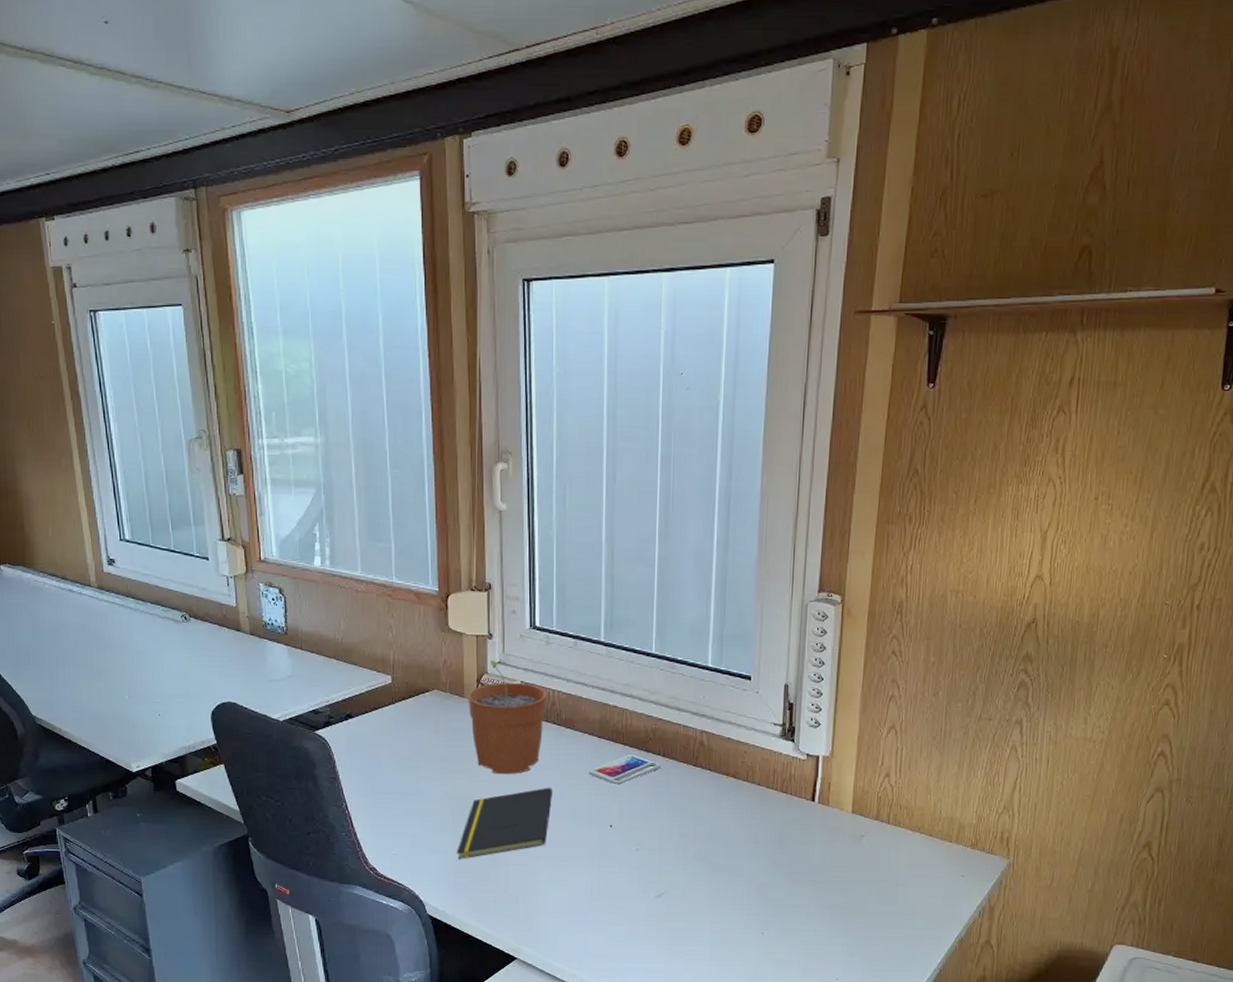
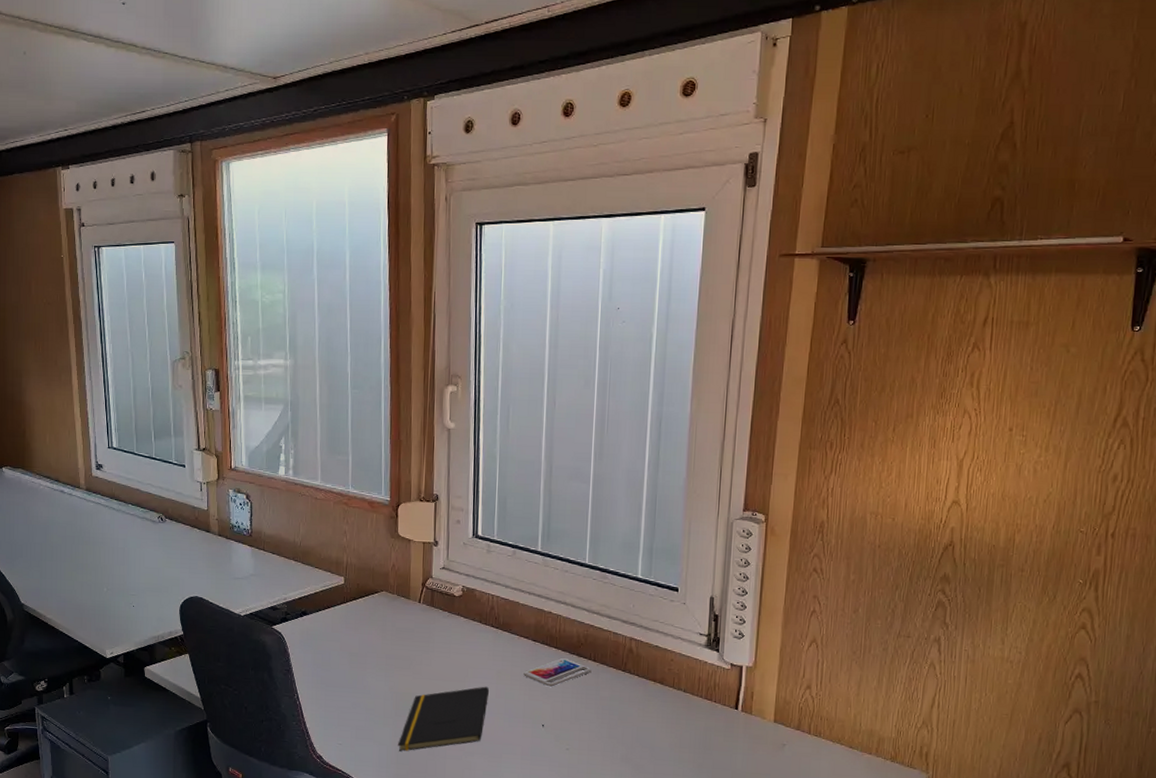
plant pot: present [468,660,546,775] -> none [413,565,486,673]

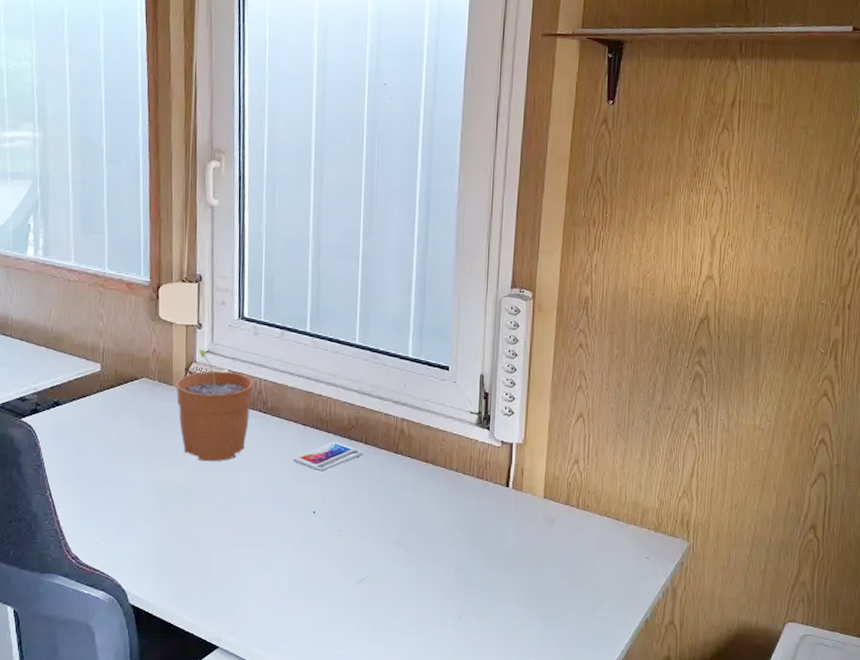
notepad: present [397,686,489,752] -> none [160,474,257,547]
plant pot: none [413,565,486,673] -> present [176,349,253,462]

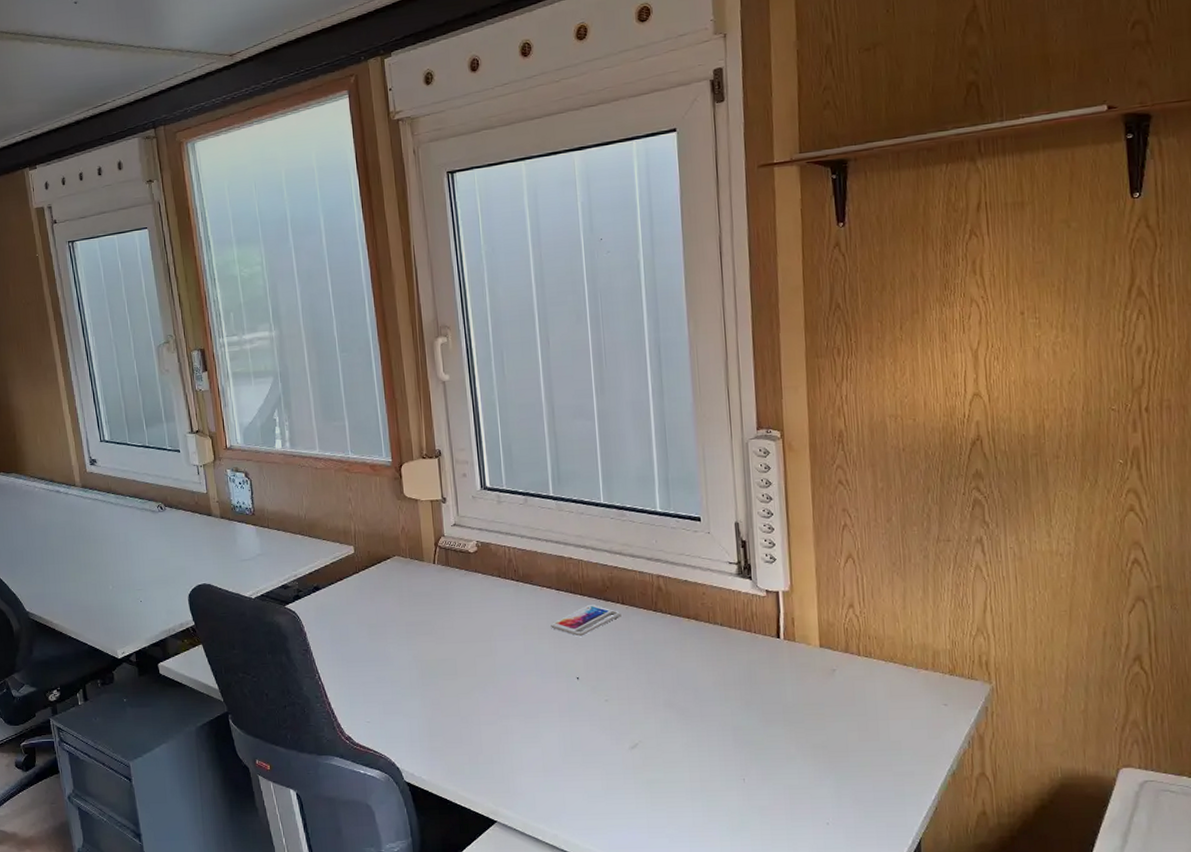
plant pot: present [176,349,253,462] -> none [427,523,503,635]

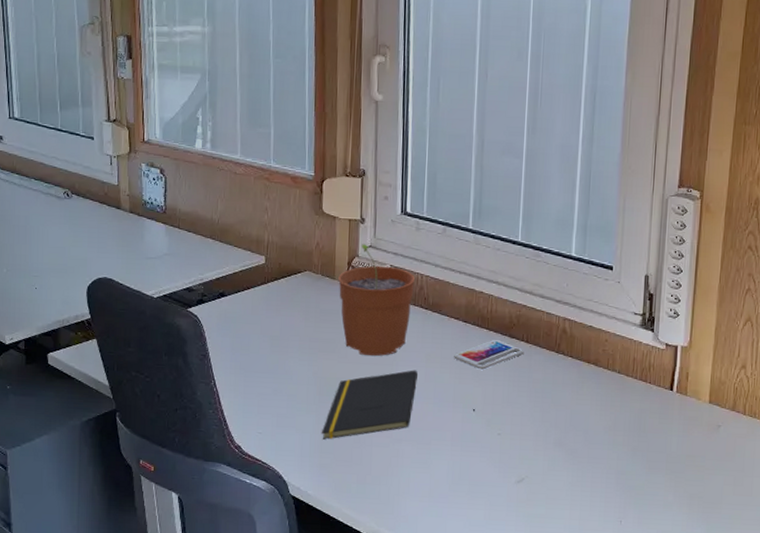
plant pot: none [427,523,503,635] -> present [338,244,415,357]
notepad: none [428,643,518,723] -> present [321,370,418,440]

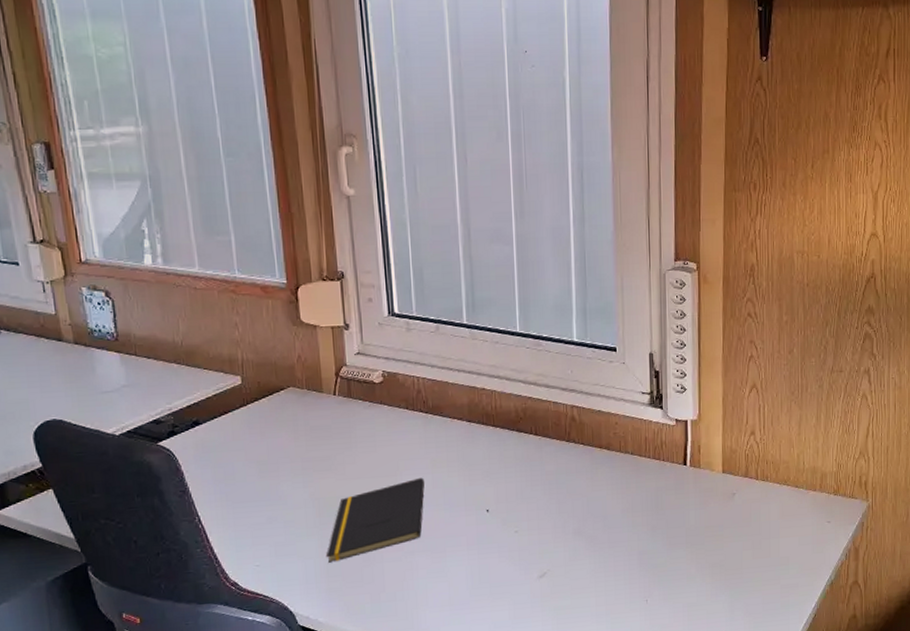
plant pot: present [338,244,415,357] -> none [326,351,411,470]
smartphone: present [454,339,524,370] -> none [461,435,534,469]

